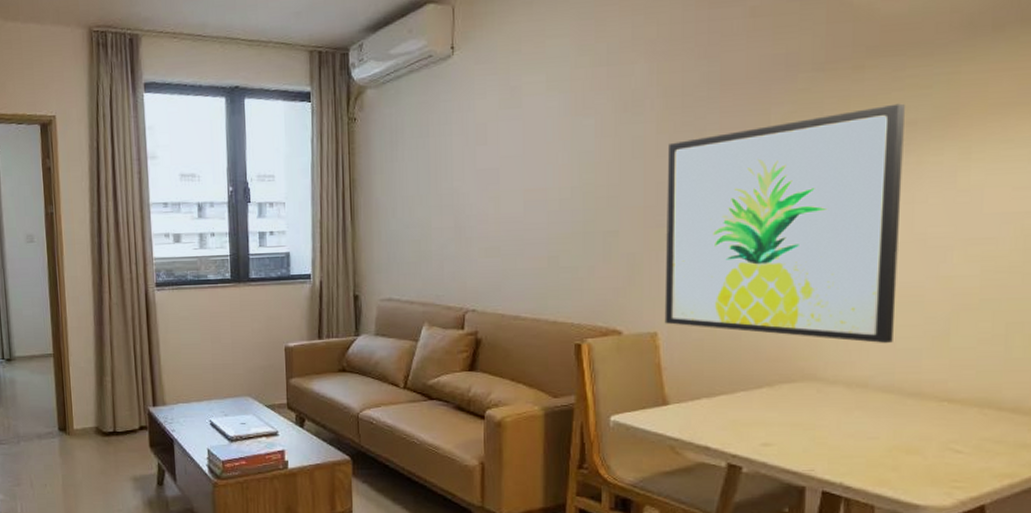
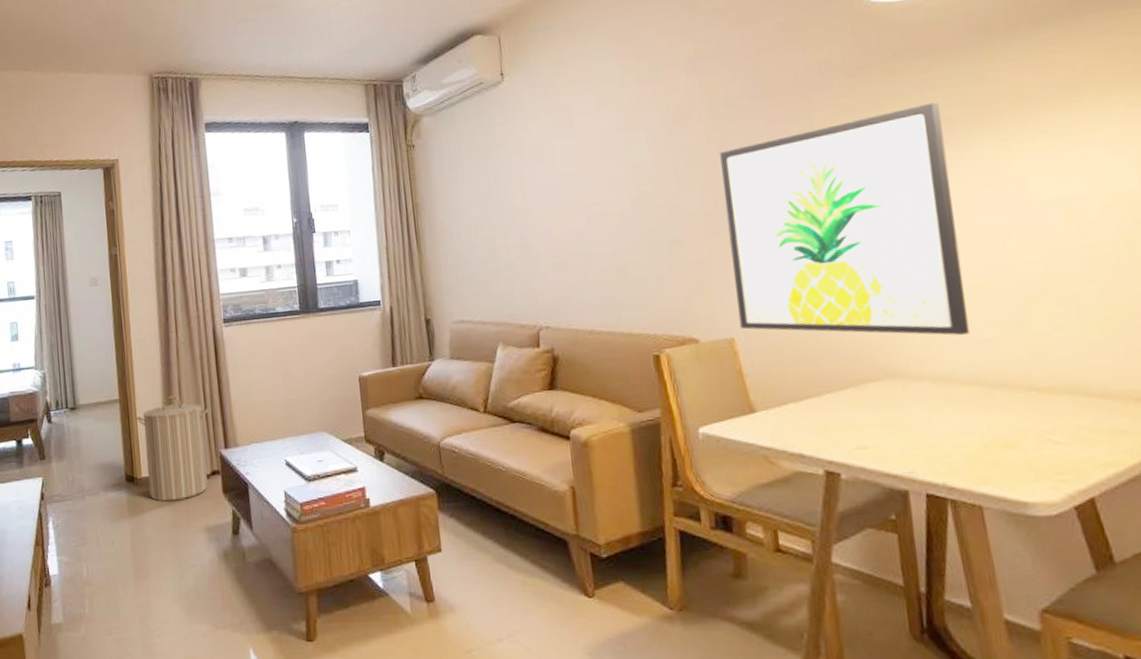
laundry hamper: none [70,353,139,451] -> present [137,395,209,502]

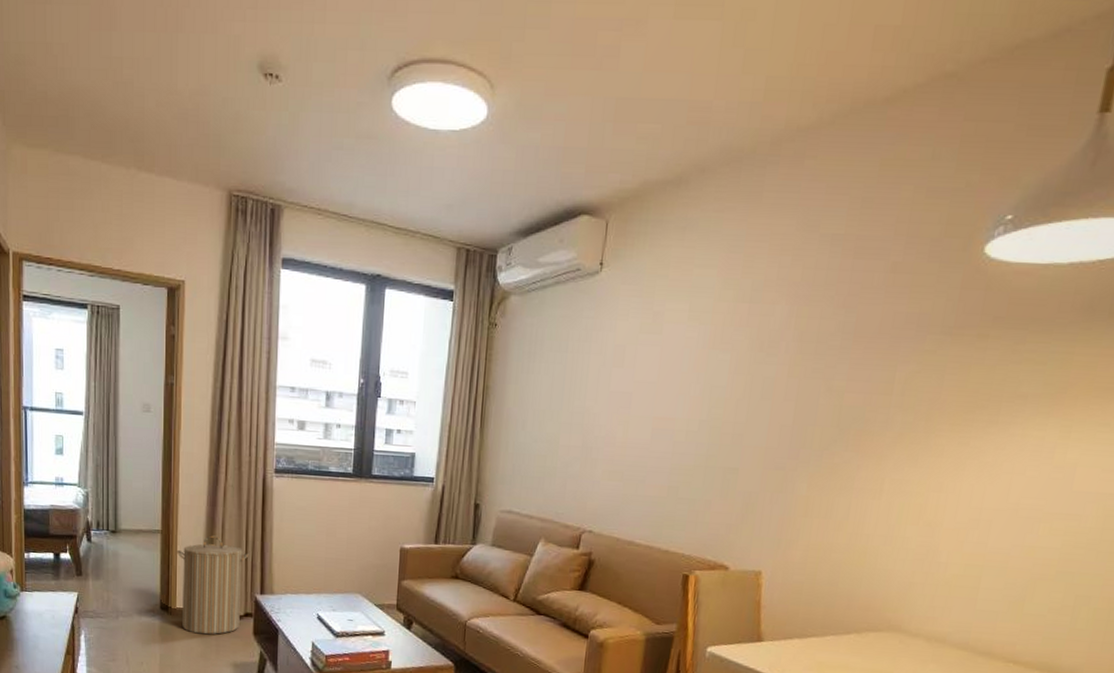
wall art: present [720,102,970,336] -> none [769,375,1019,603]

